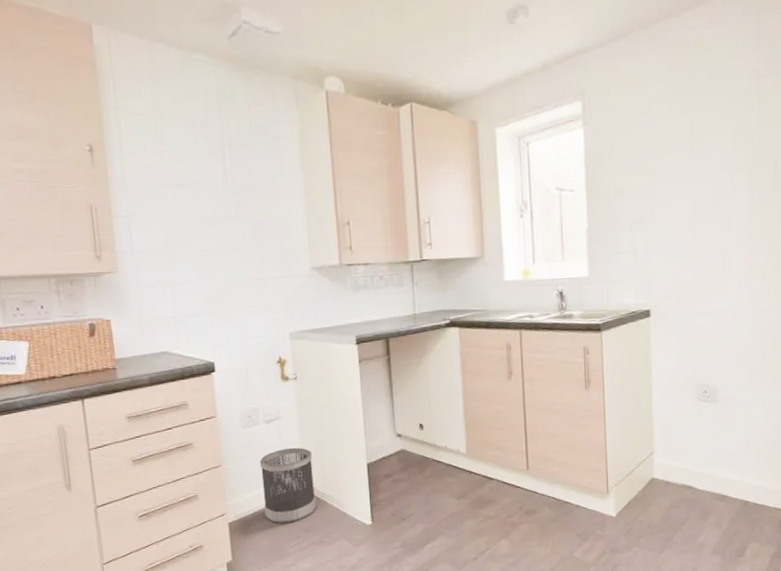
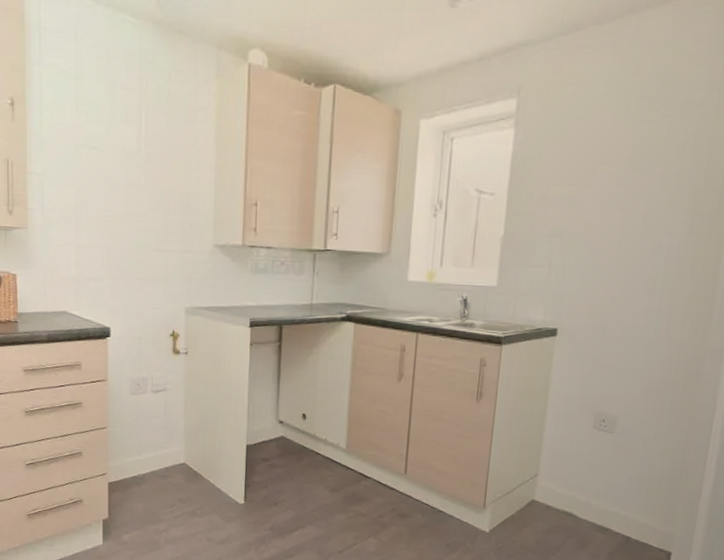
wastebasket: present [259,447,317,524] -> none [143,419,194,491]

